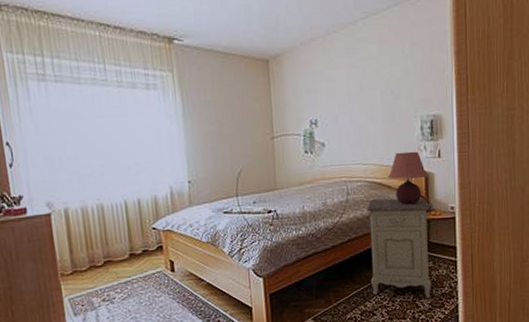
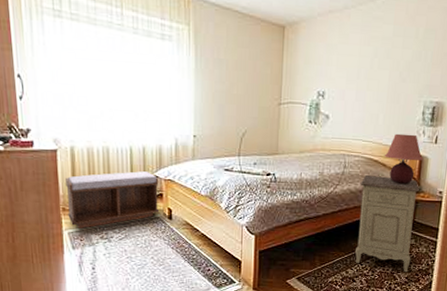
bench: none [61,224,160,293] -> present [65,171,158,229]

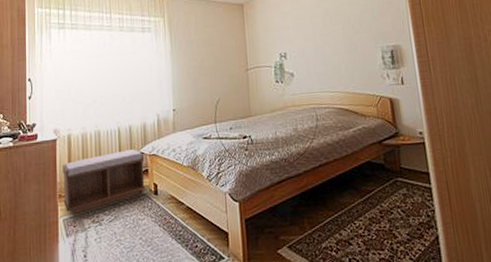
nightstand: present [355,175,420,272] -> none [335,124,408,228]
table lamp: present [384,133,424,185] -> none [353,79,394,130]

